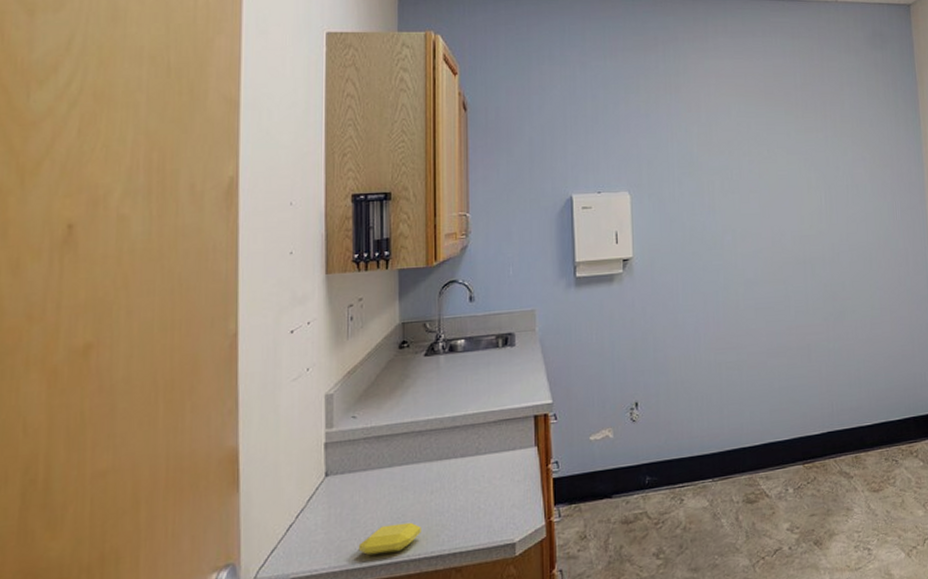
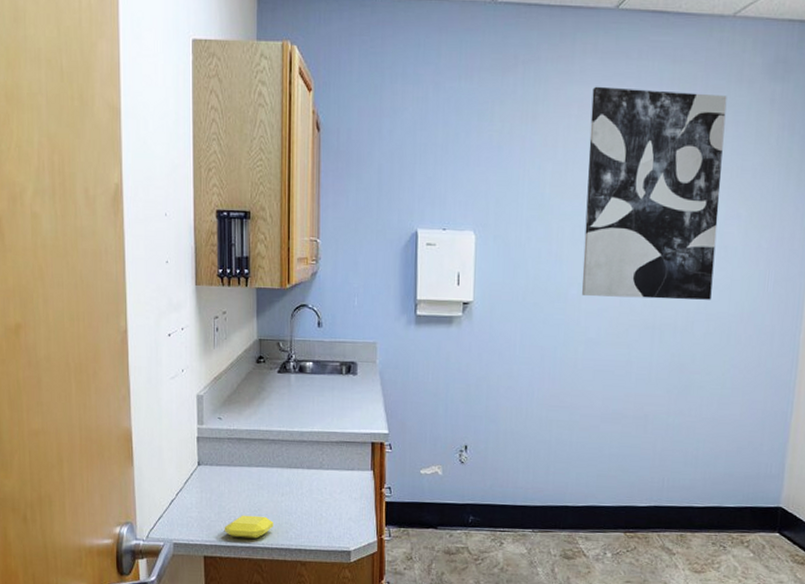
wall art: none [727,59,851,241] -> present [582,86,727,300]

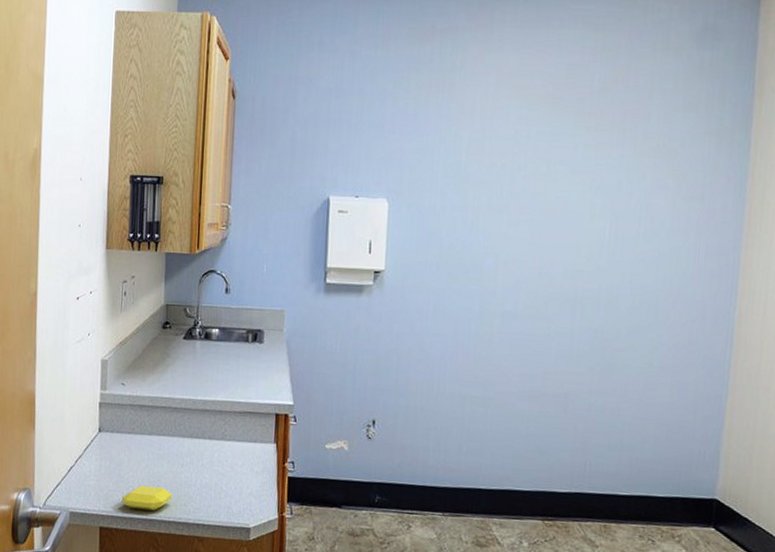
wall art: present [582,86,727,300] -> none [498,54,653,273]

